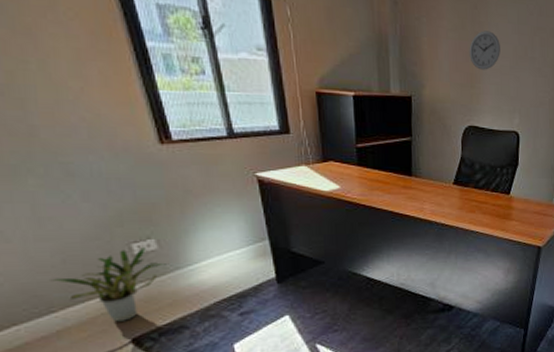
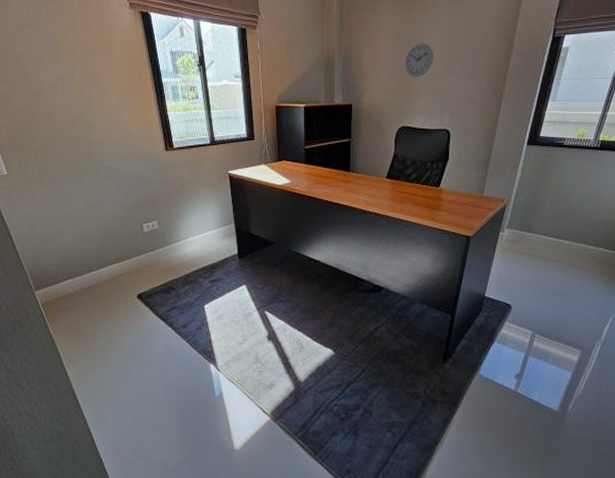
potted plant: present [50,247,166,322] -> none [93,227,163,281]

